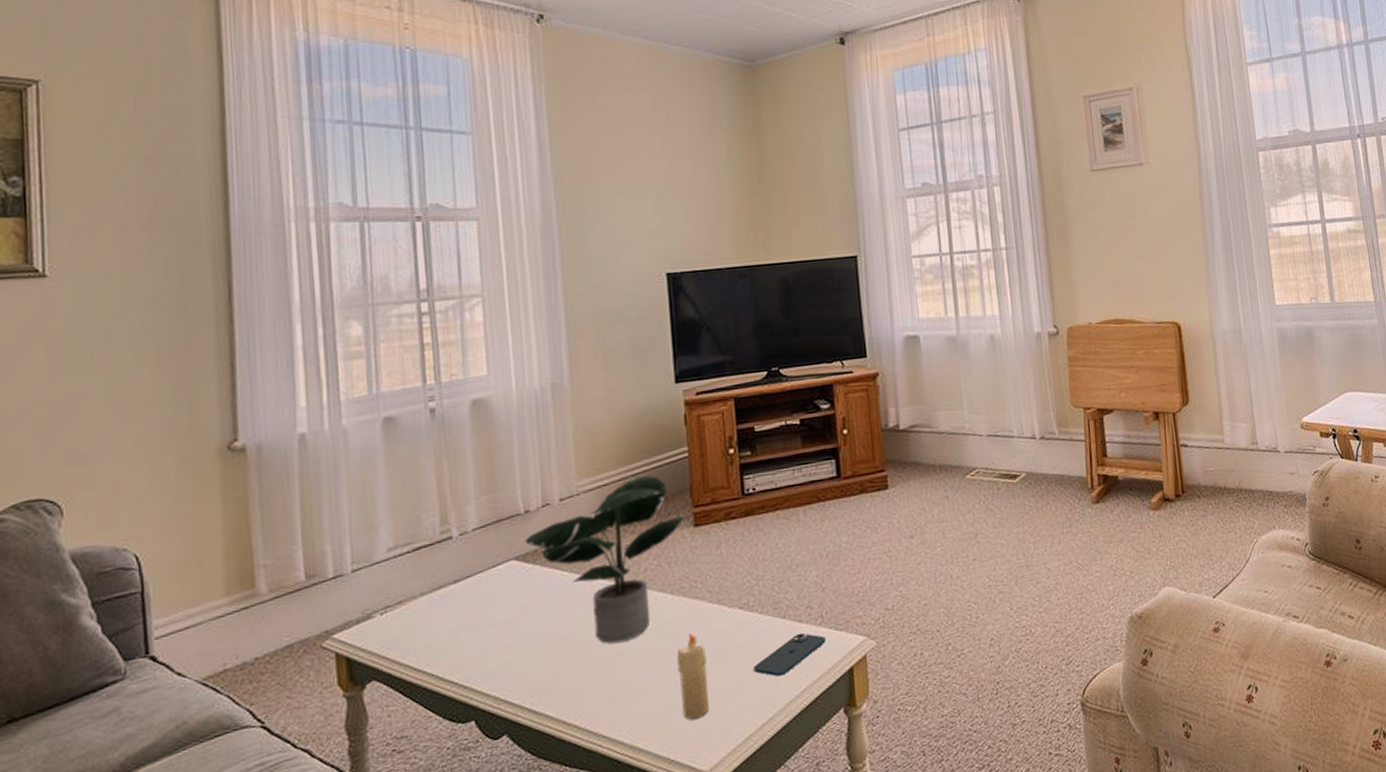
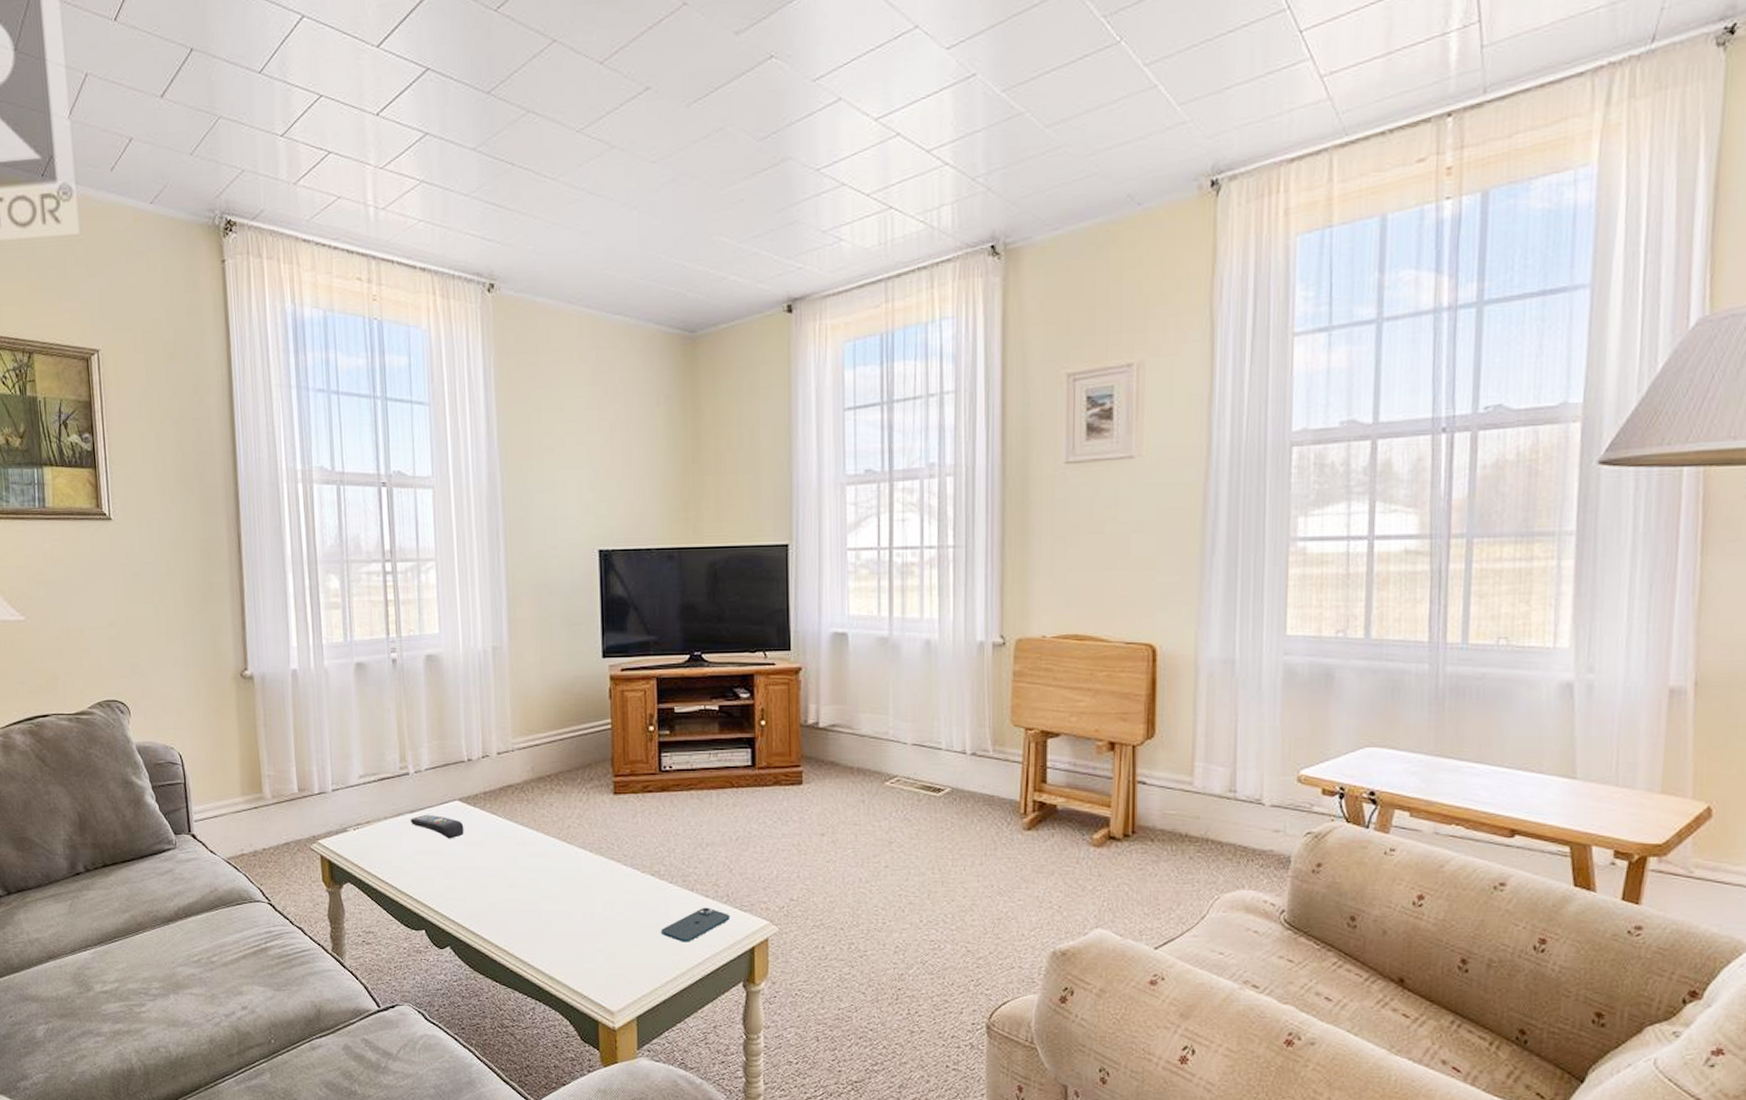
remote control: none [454,581,522,607] -> present [410,814,464,839]
potted plant: present [524,475,686,644] -> none [467,741,606,887]
candle: present [677,633,710,720] -> none [593,889,620,965]

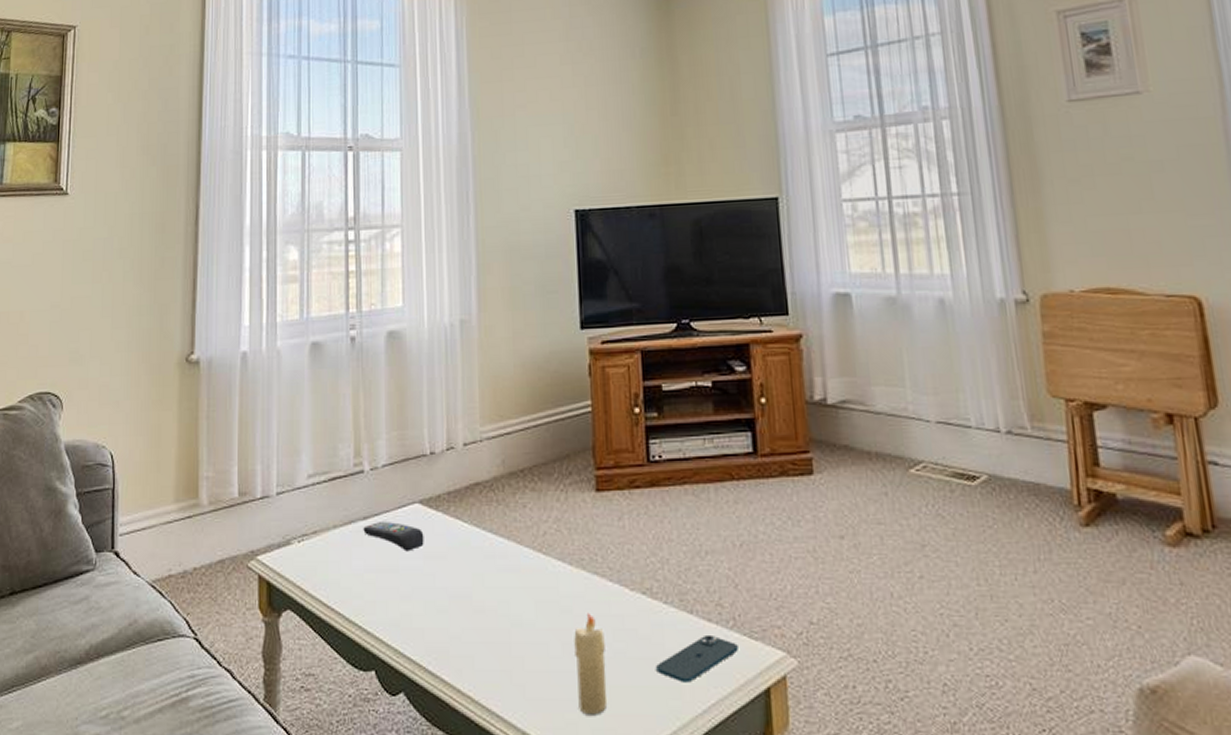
candle: none [593,889,620,965] -> present [574,612,608,715]

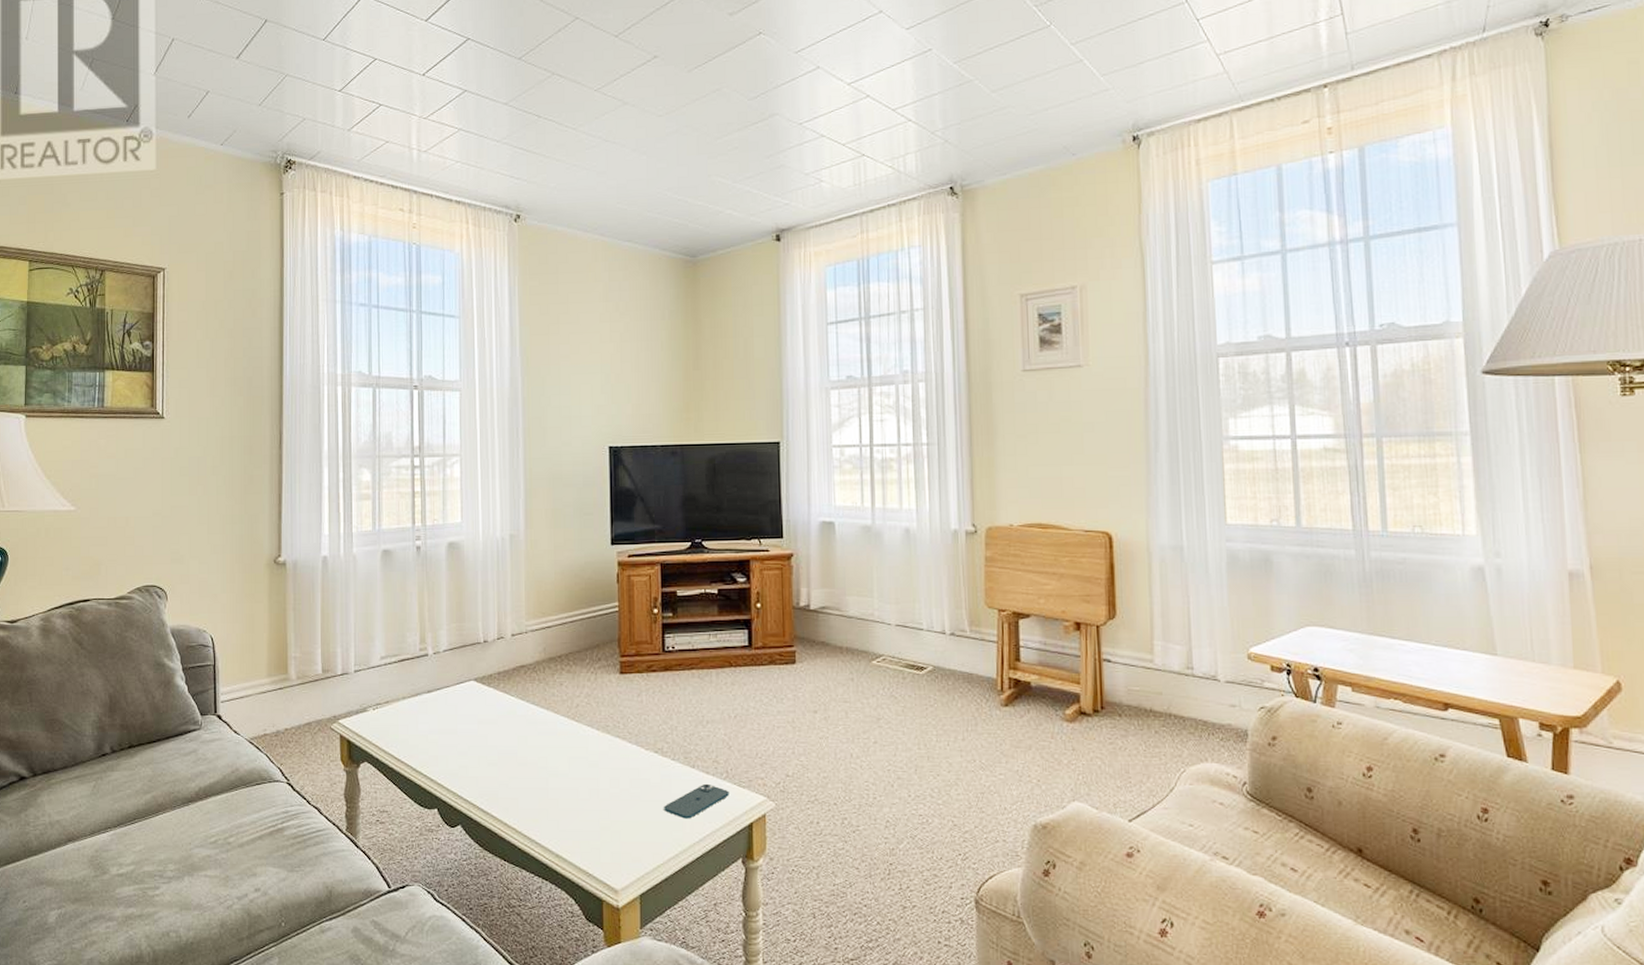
remote control: present [363,520,424,552] -> none [428,694,478,718]
candle: present [574,612,608,715] -> none [599,766,625,843]

